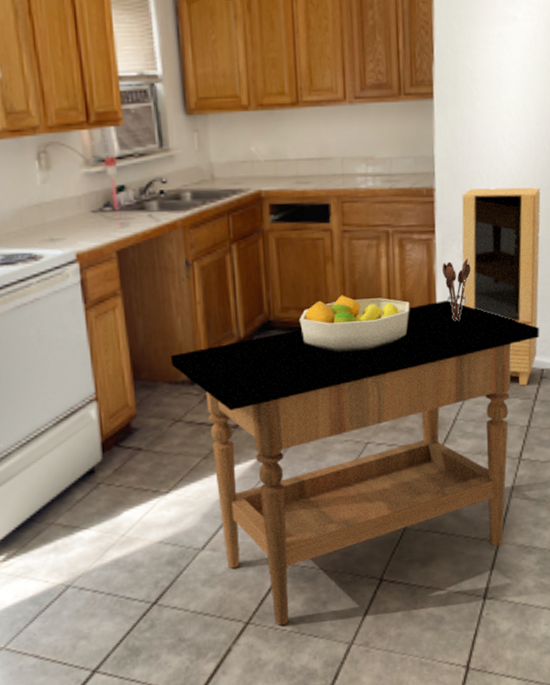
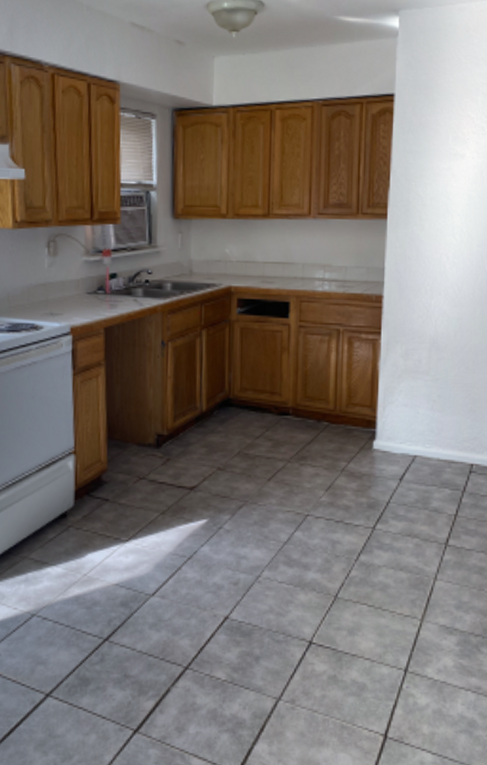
side table: present [170,300,539,626] -> none [141,394,471,675]
fruit bowl: present [300,295,410,352] -> none [255,381,354,432]
utensil holder: present [442,258,471,320] -> none [385,358,411,413]
storage cabinet: present [461,187,541,386] -> none [402,298,479,478]

